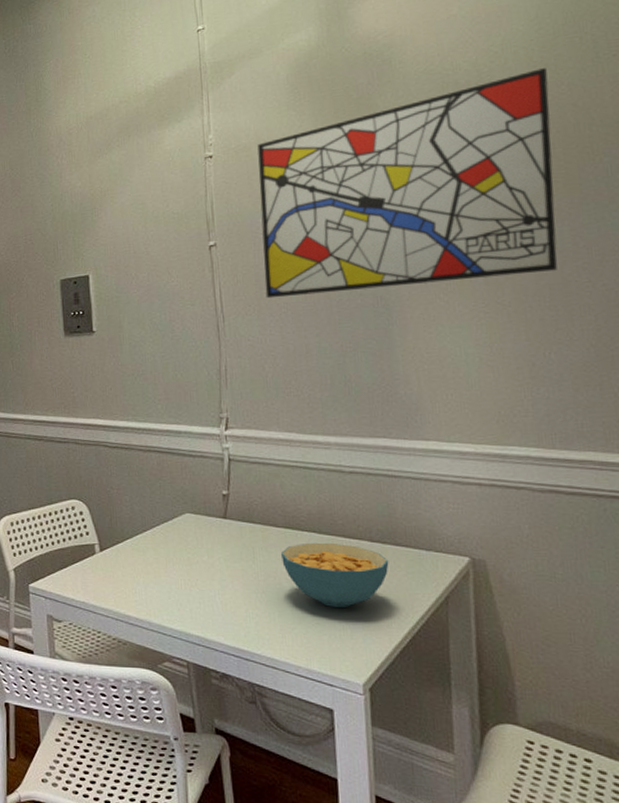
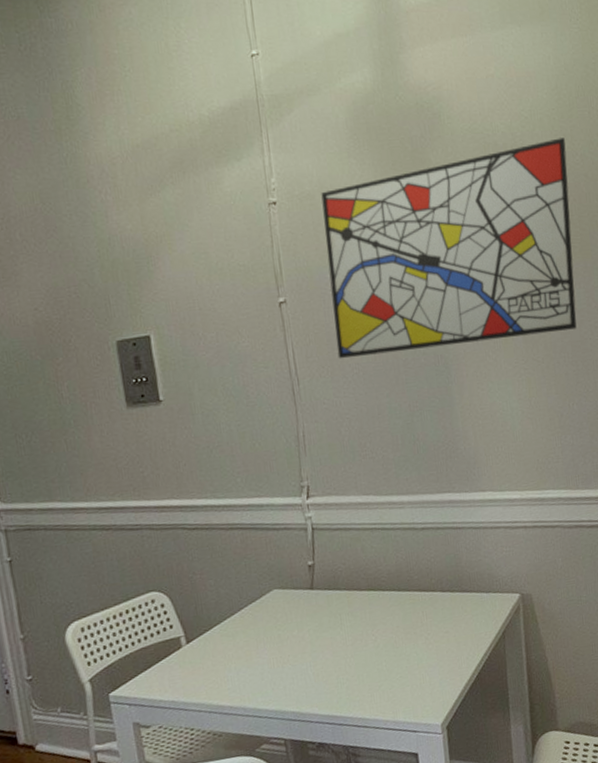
cereal bowl: present [280,542,389,608] -> none [365,597,458,659]

